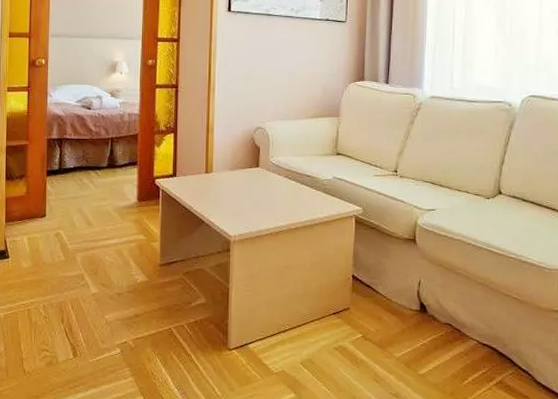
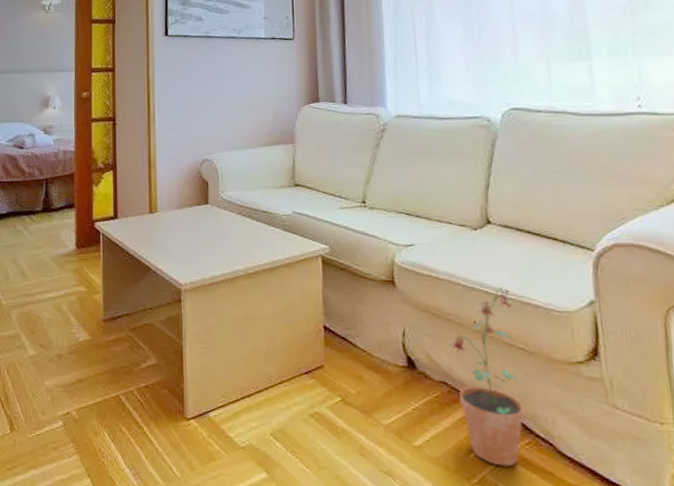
potted plant: none [458,248,513,392] -> present [451,288,525,467]

